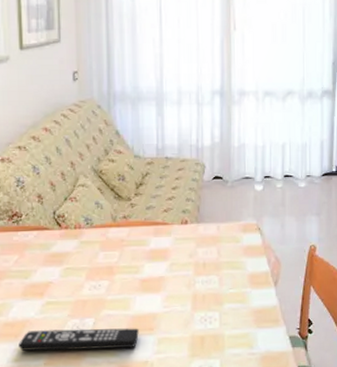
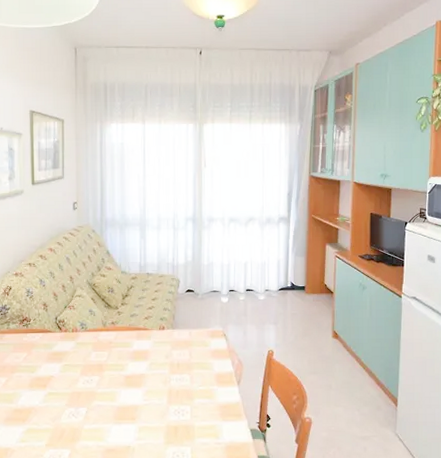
remote control: present [19,328,139,351] -> none [25,416,123,435]

